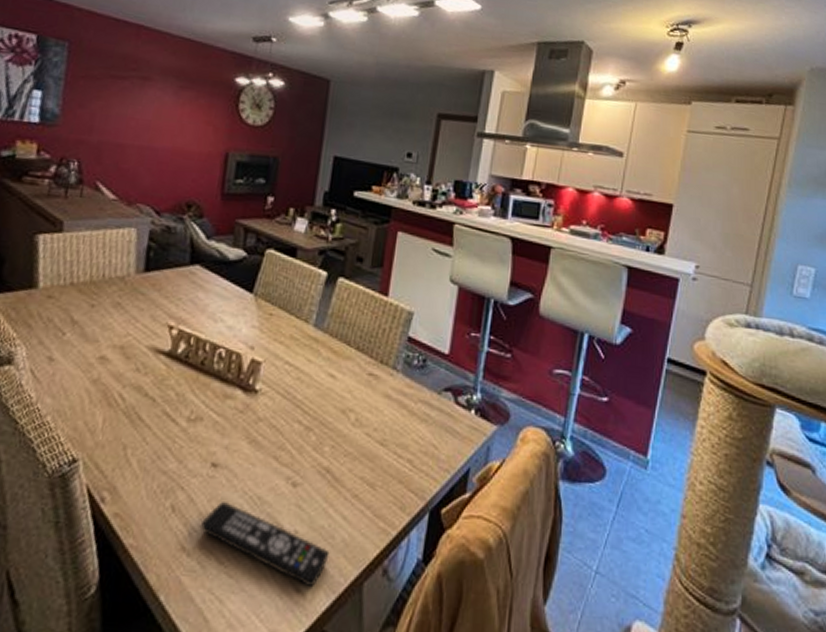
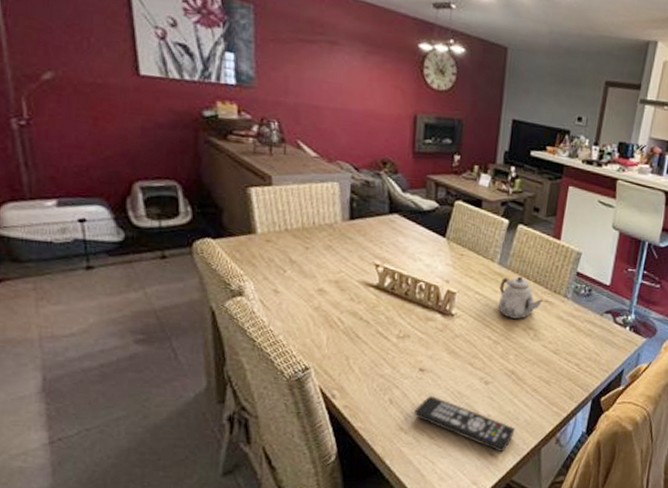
teapot: none [312,341,367,398] -> present [498,276,543,319]

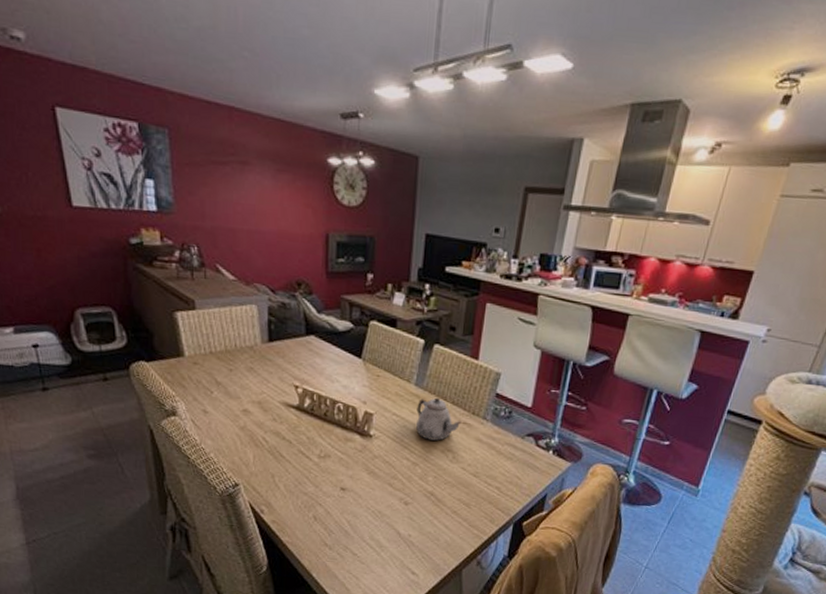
remote control: present [413,396,515,453] -> none [336,514,436,572]

